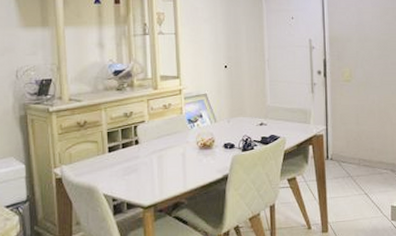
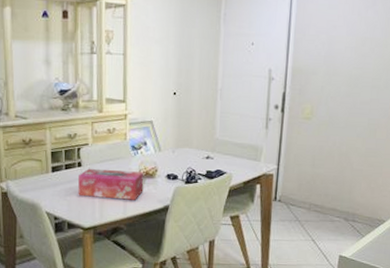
tissue box: none [135,144,202,174] -> present [77,168,144,200]

